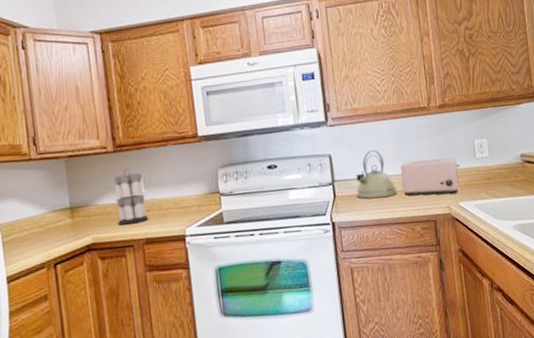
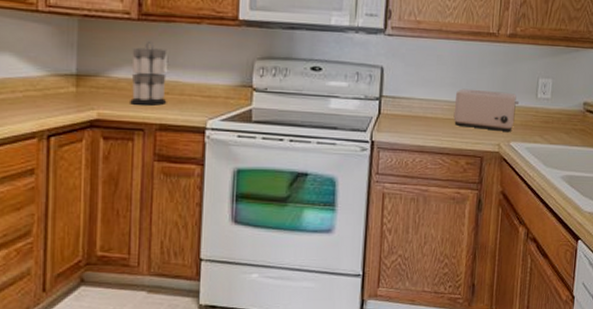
kettle: present [356,149,398,199] -> none [403,69,448,124]

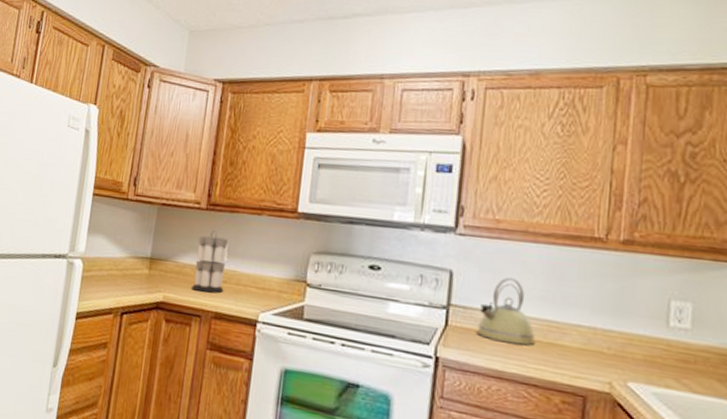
kettle: none [403,69,448,124] -> present [477,277,536,346]
toaster: present [453,88,520,131] -> none [543,304,641,368]

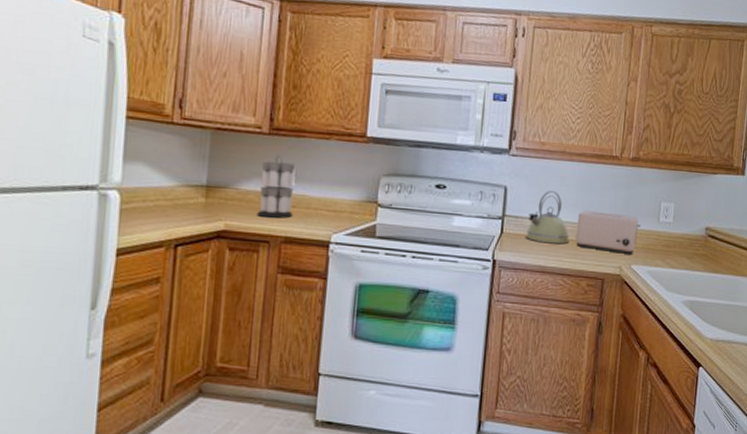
toaster: none [543,304,641,368] -> present [575,210,642,254]

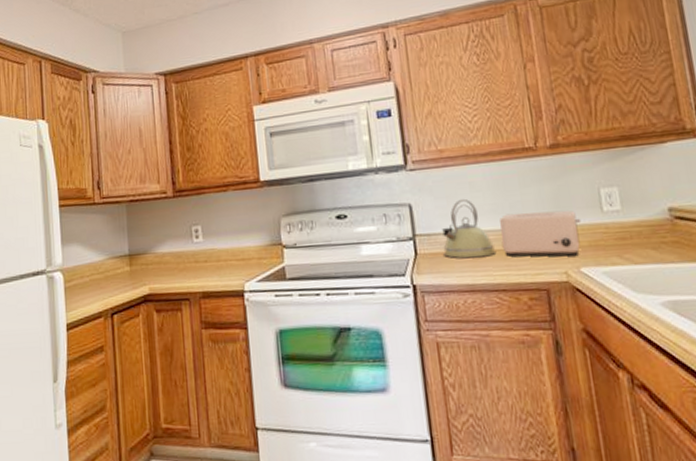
spice rack: present [257,154,295,218] -> none [171,214,207,276]

